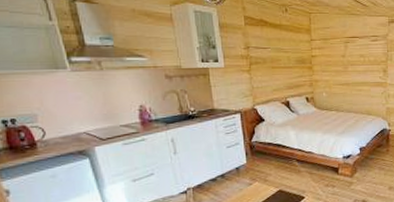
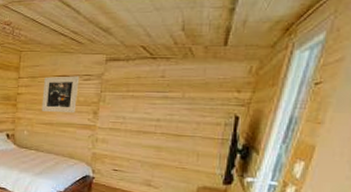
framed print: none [336,37,368,73] -> present [41,76,80,114]

